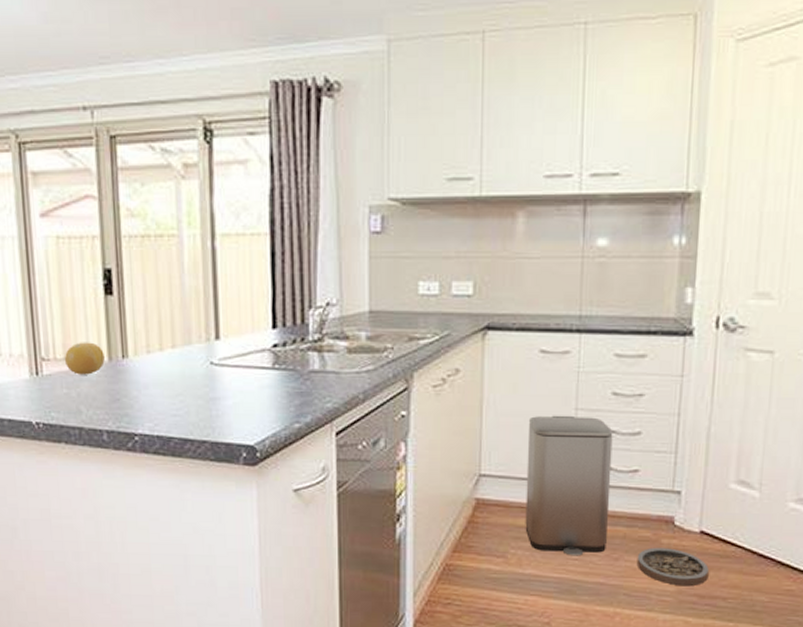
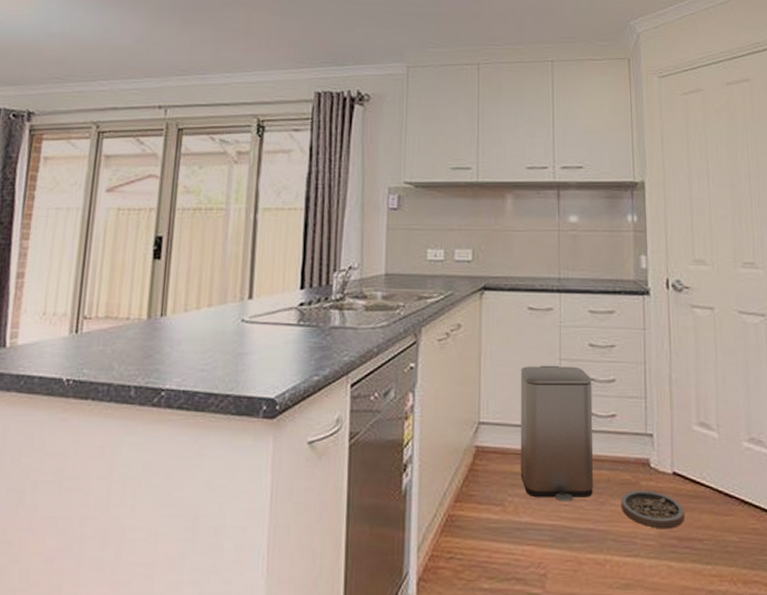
fruit: present [65,342,105,375] -> none [106,301,144,332]

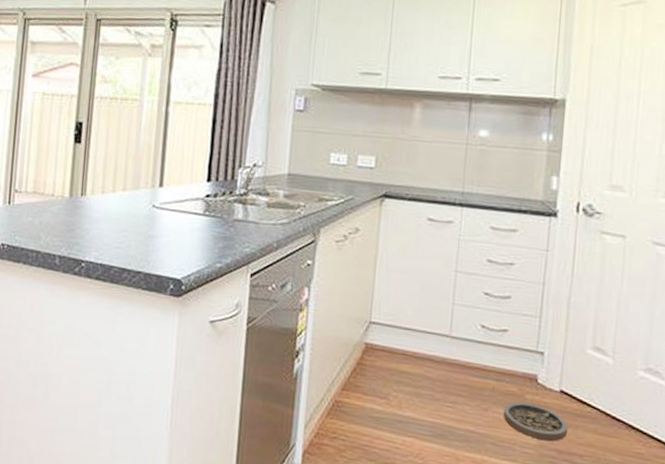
pedal bin: present [520,365,594,502] -> none [406,274,487,404]

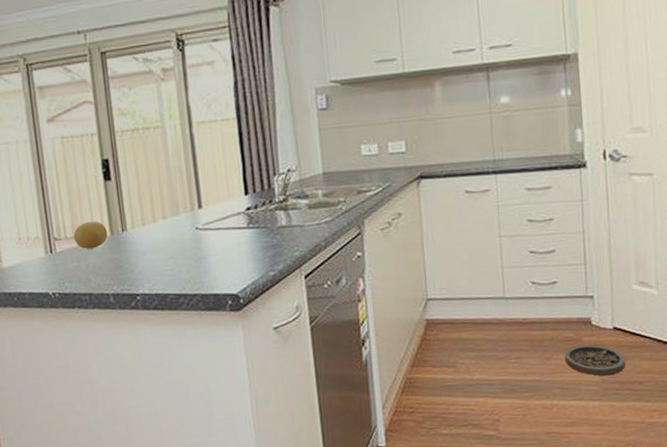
fruit: none [34,179,67,207] -> present [74,221,108,249]

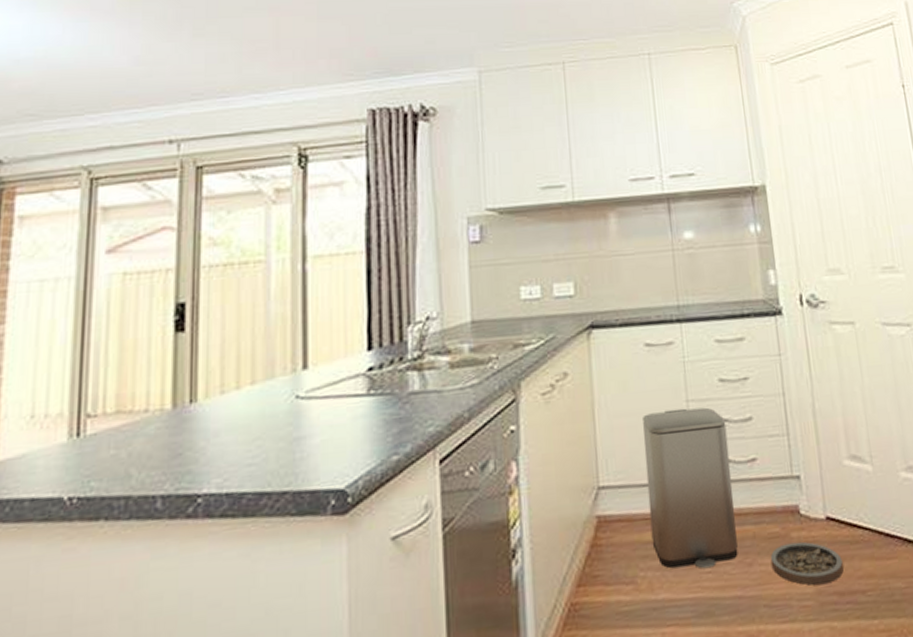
fruit: present [74,221,108,249] -> none [117,388,167,430]
pedal bin: none [462,241,538,360] -> present [642,407,738,570]

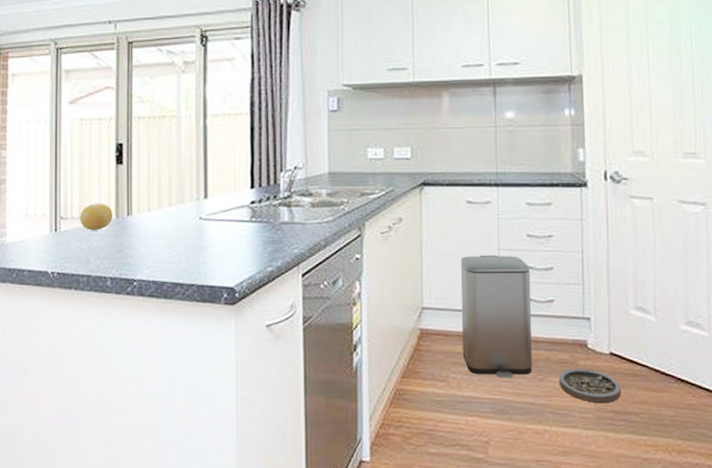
fruit: none [117,388,167,430] -> present [80,203,112,230]

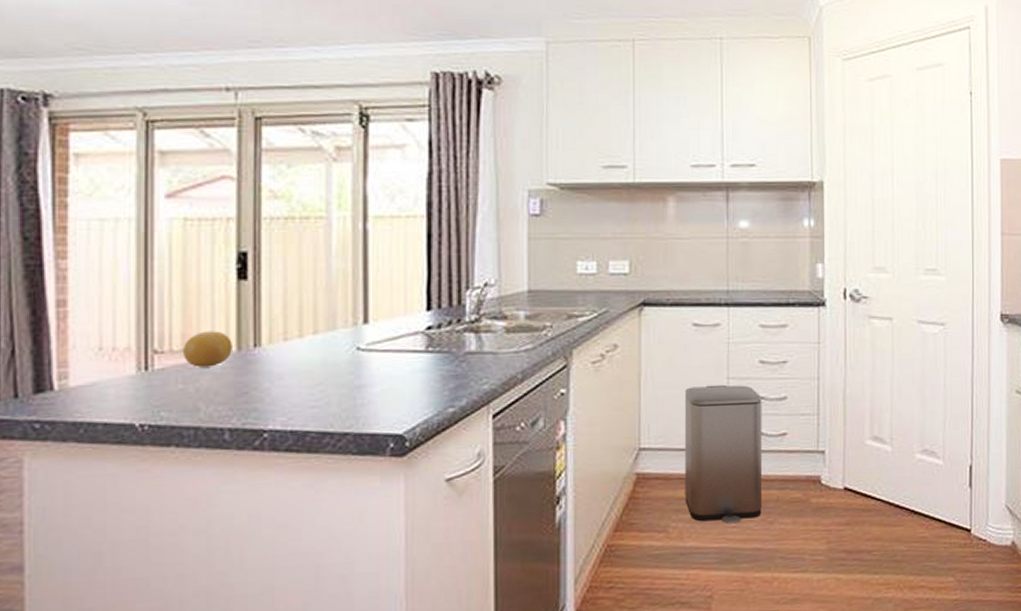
pet bowl: present [559,368,621,403] -> none [790,507,854,543]

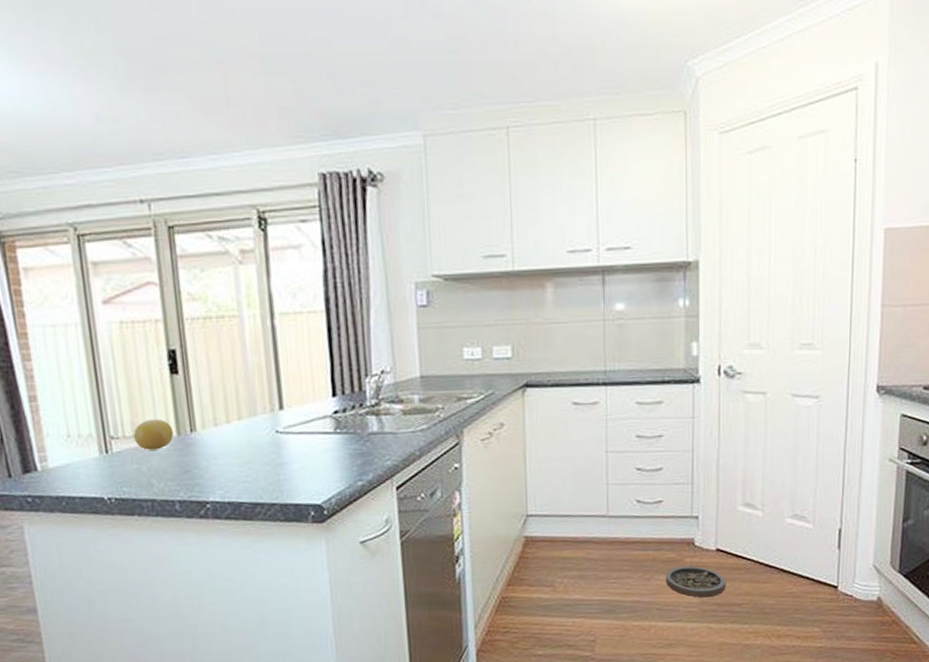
pedal bin: present [684,384,763,524] -> none [566,457,640,580]
pet bowl: none [790,507,854,543] -> present [665,565,725,597]

